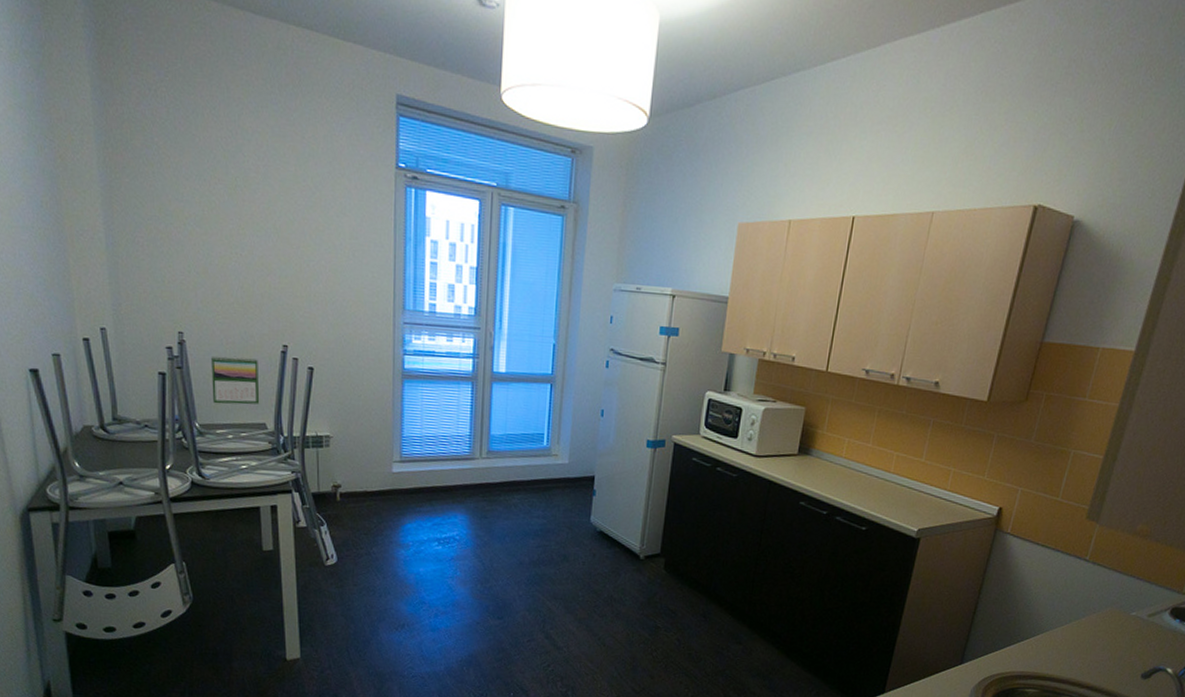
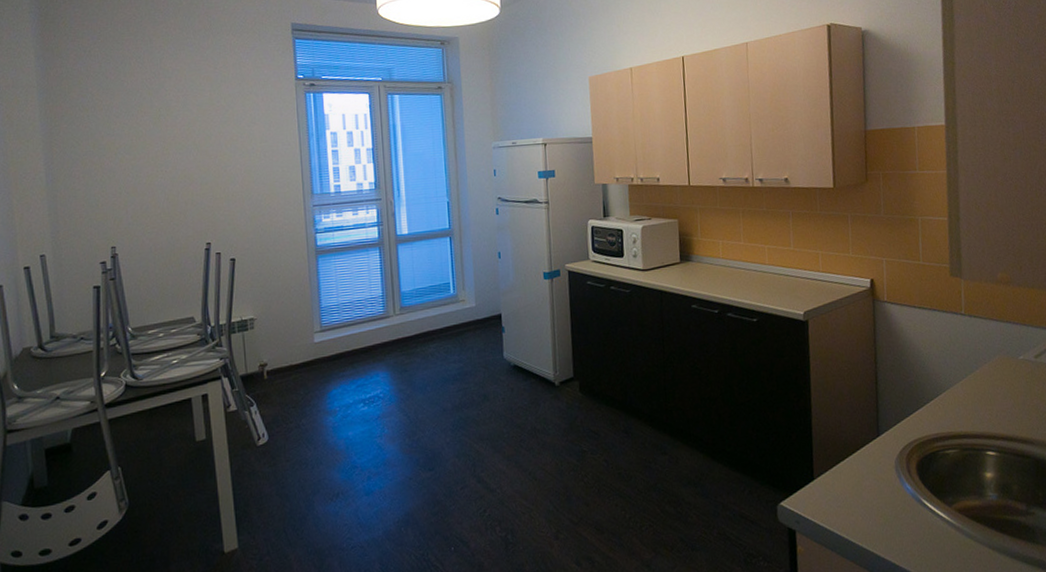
calendar: present [211,355,260,405] -> none [142,258,188,307]

